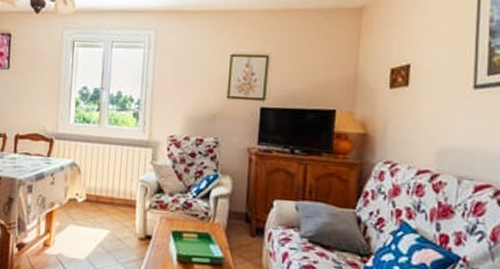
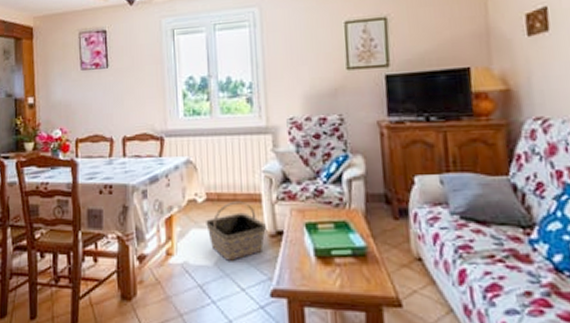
basket: none [83,204,137,257] -> present [206,201,266,261]

